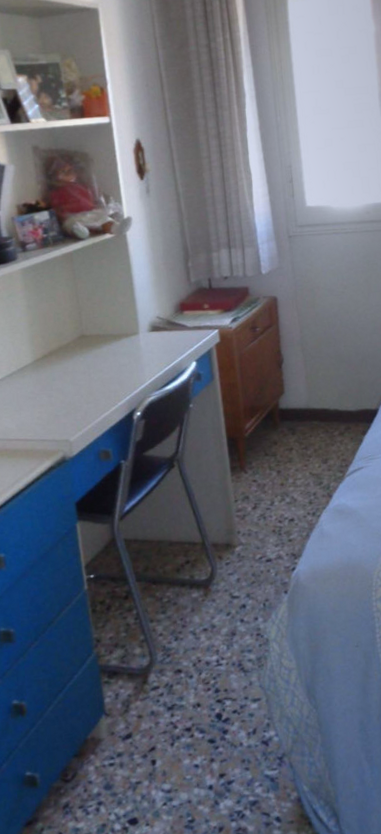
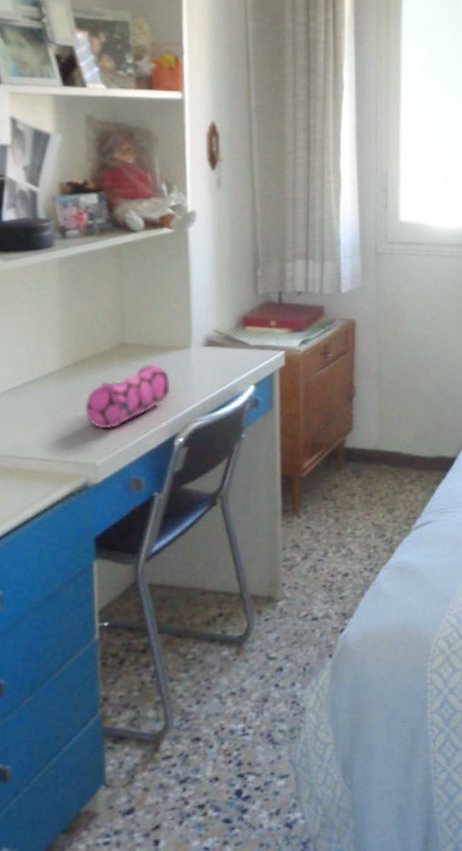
pencil case: none [55,350,126,410] -> present [84,364,171,429]

